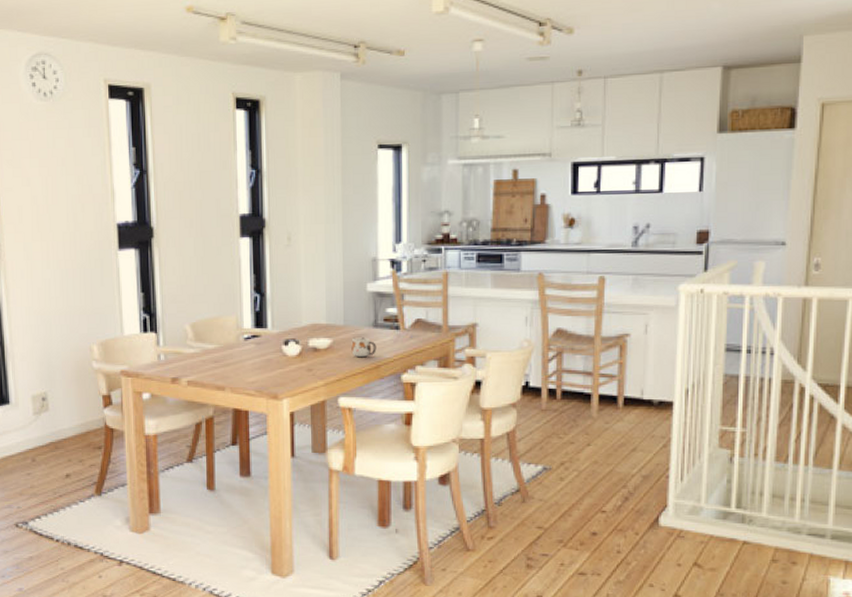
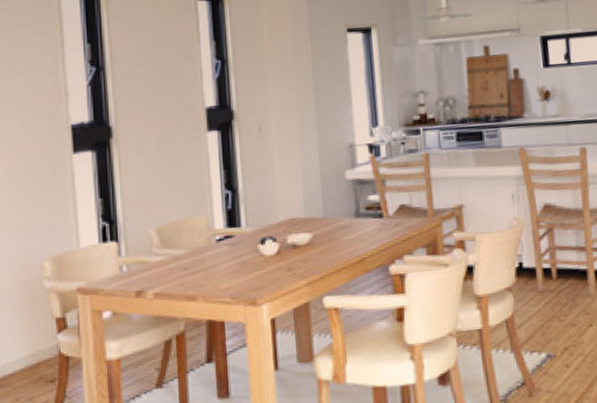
mug: present [351,337,376,358] -> none [333,229,360,251]

